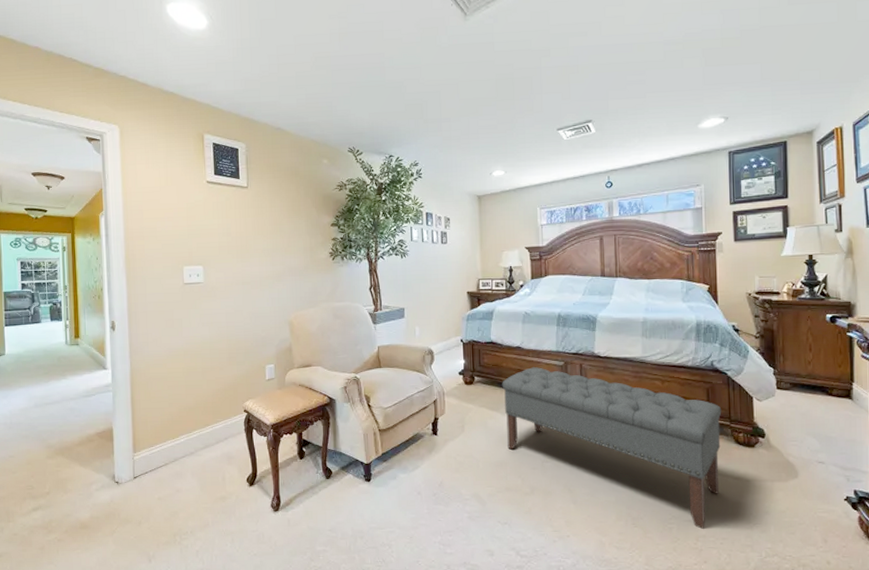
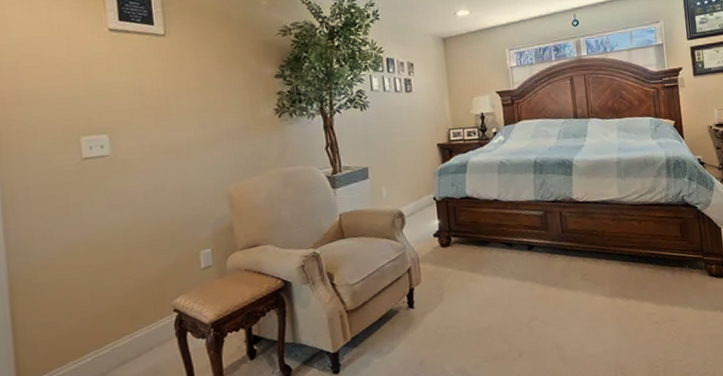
bench: present [502,367,722,529] -> none [481,219,699,367]

